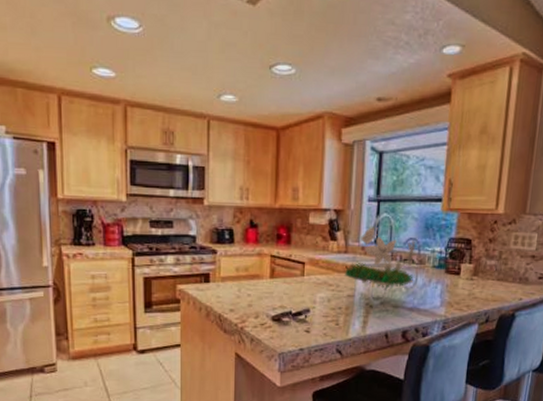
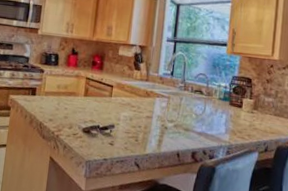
flower arrangement: present [344,225,416,290] -> none [144,61,205,115]

